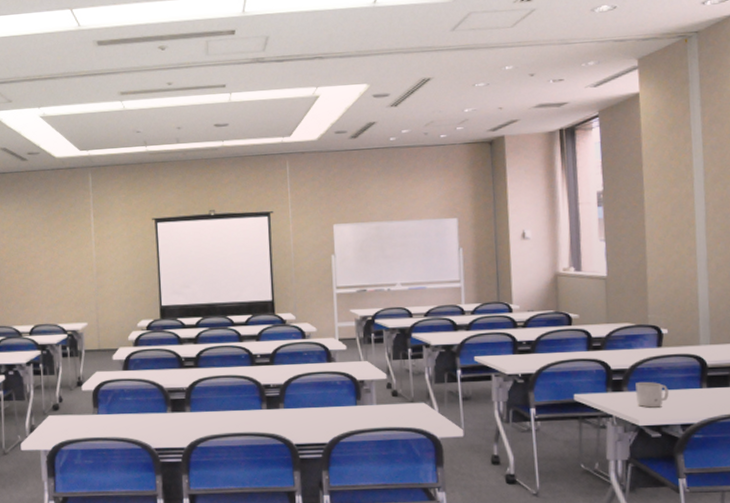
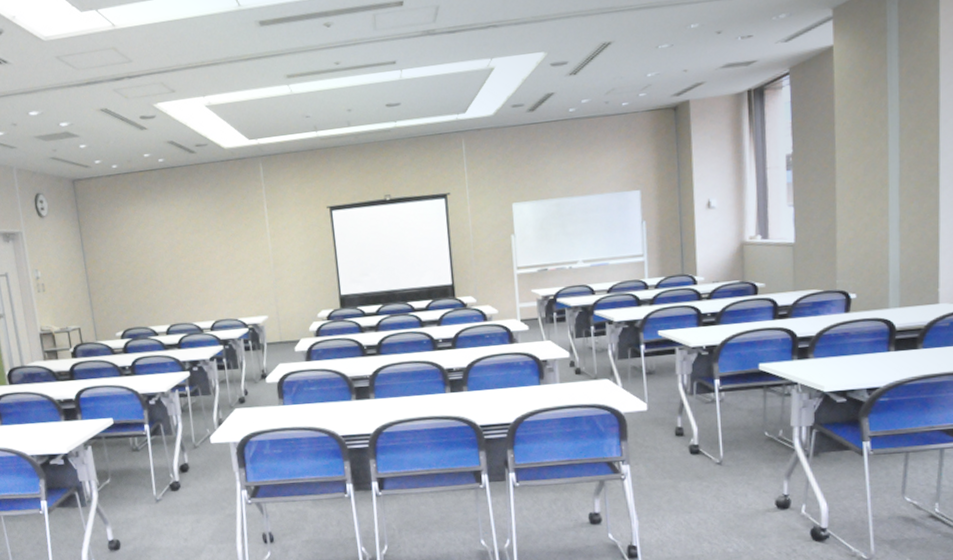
mug: present [635,381,669,408] -> none [822,347,855,374]

